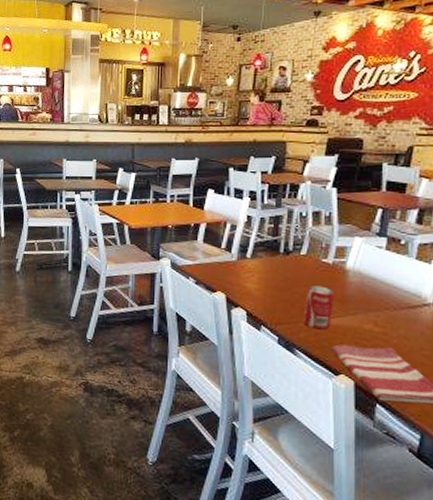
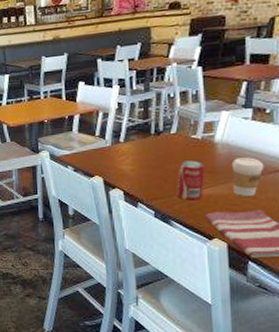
coffee cup: none [362,288,397,332] -> present [231,157,264,196]

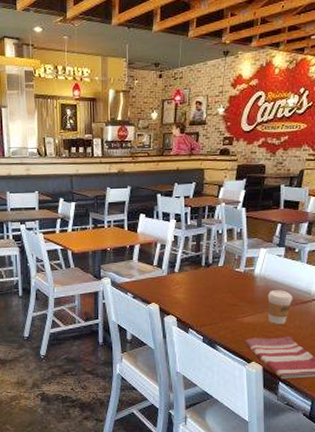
beverage can: present [176,160,205,201] -> none [222,291,246,327]

